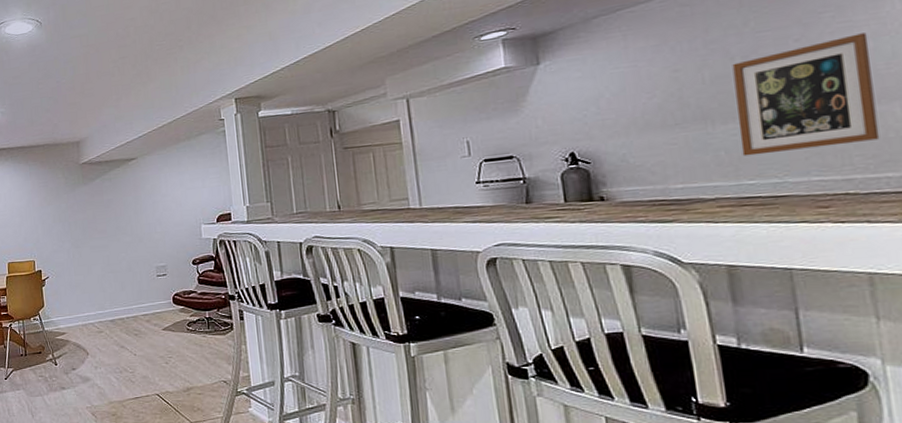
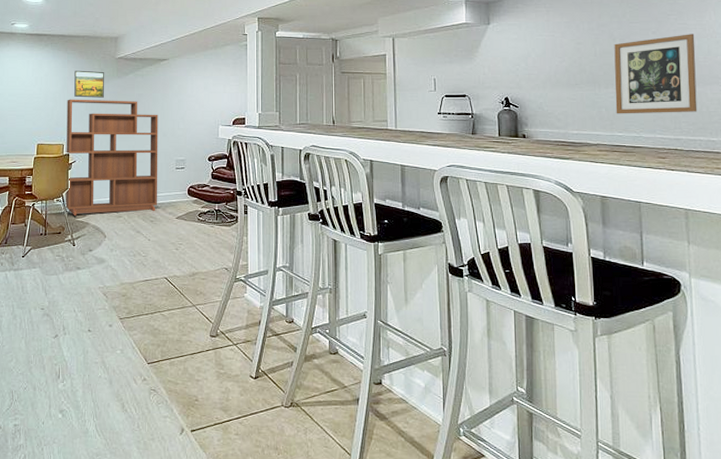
spice rack: none [33,207,141,334] -> present [65,99,158,215]
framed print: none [38,179,71,210] -> present [74,70,105,98]

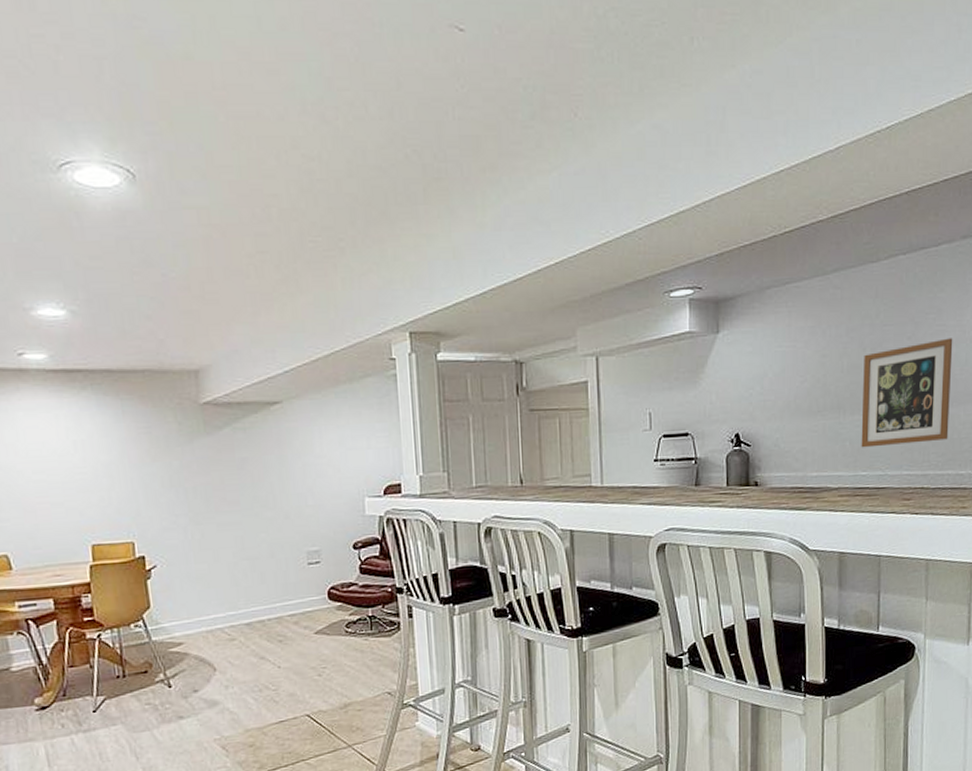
spice rack: present [65,99,158,215] -> none [129,469,287,645]
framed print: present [74,70,105,98] -> none [136,425,188,469]

